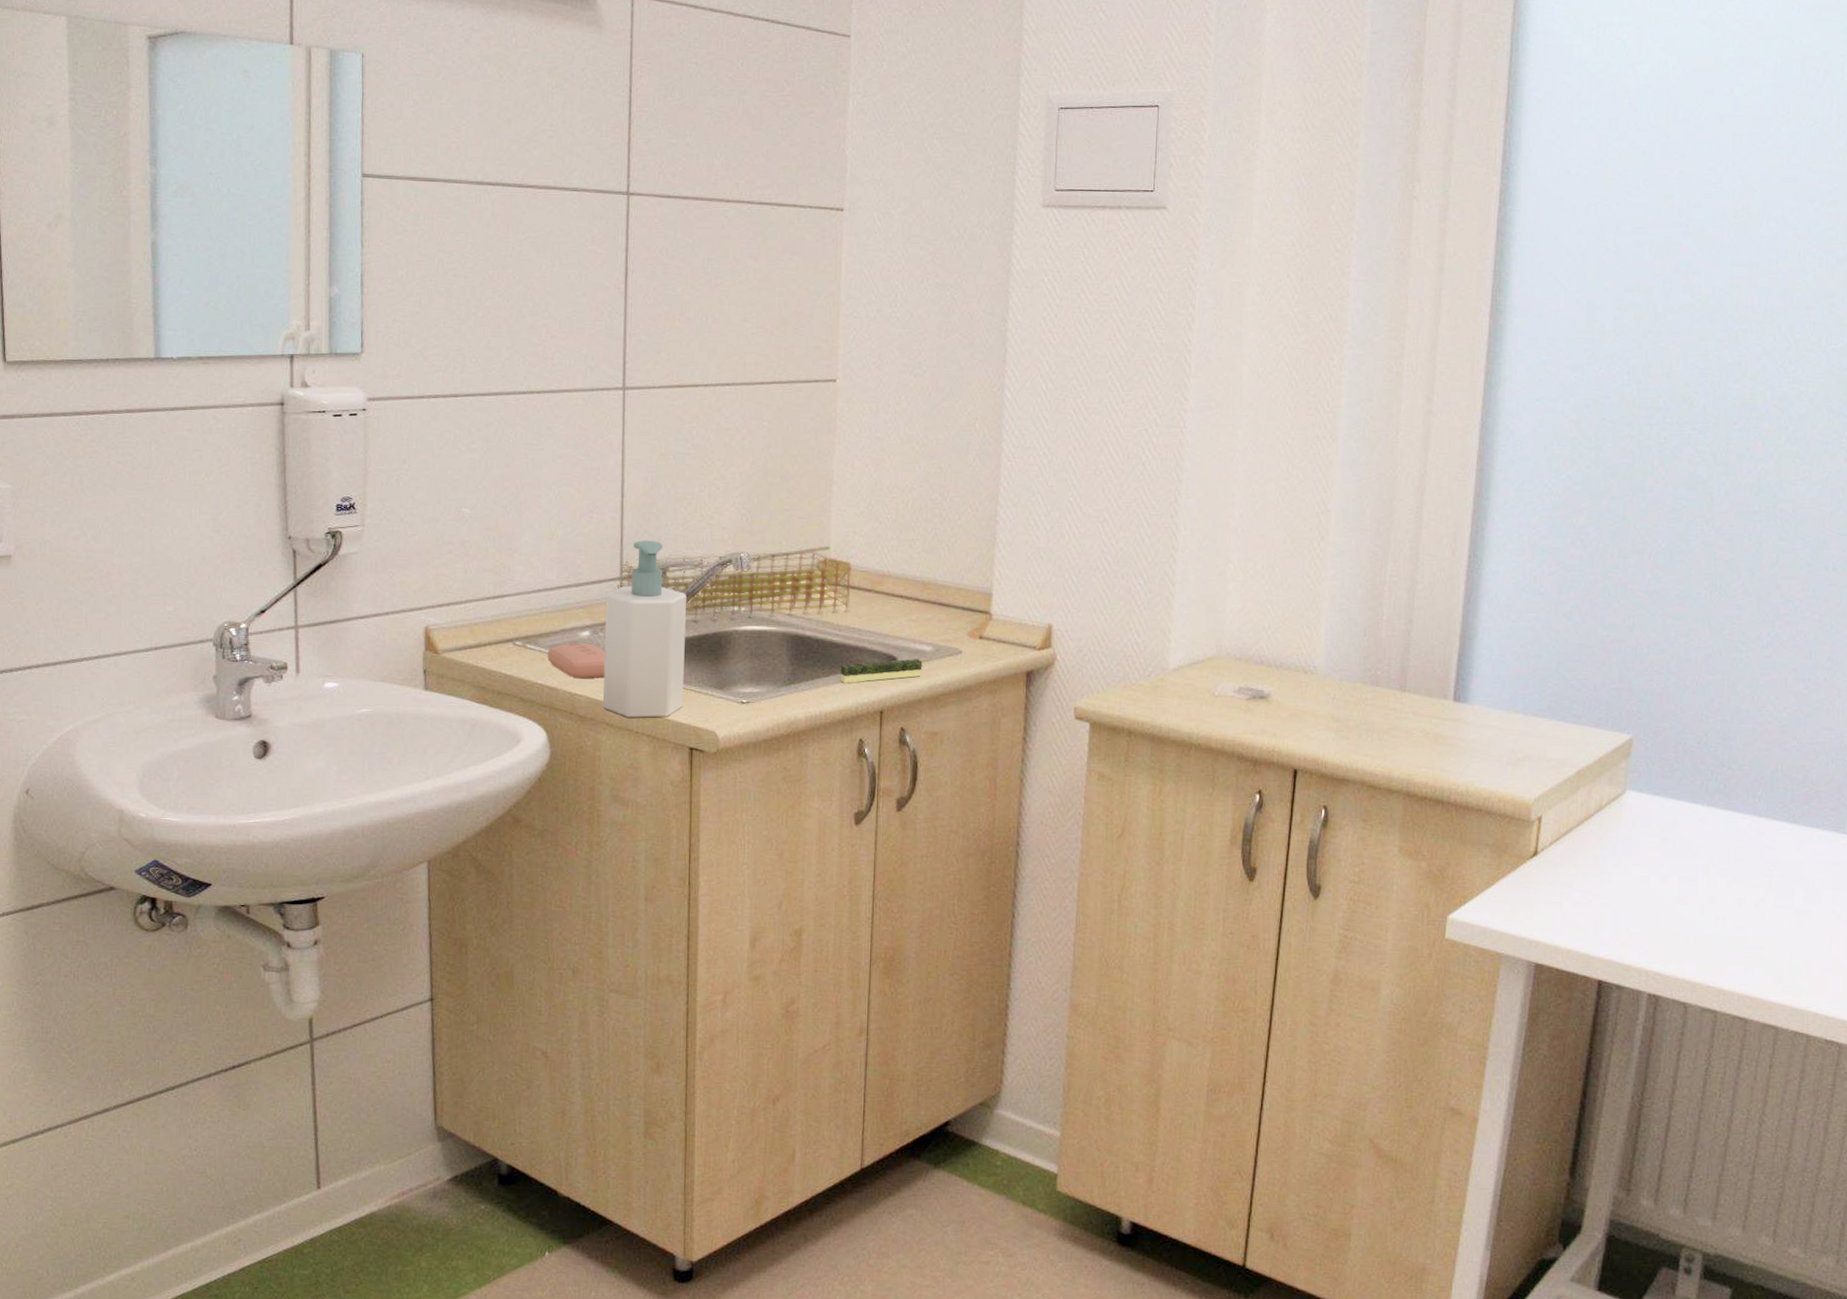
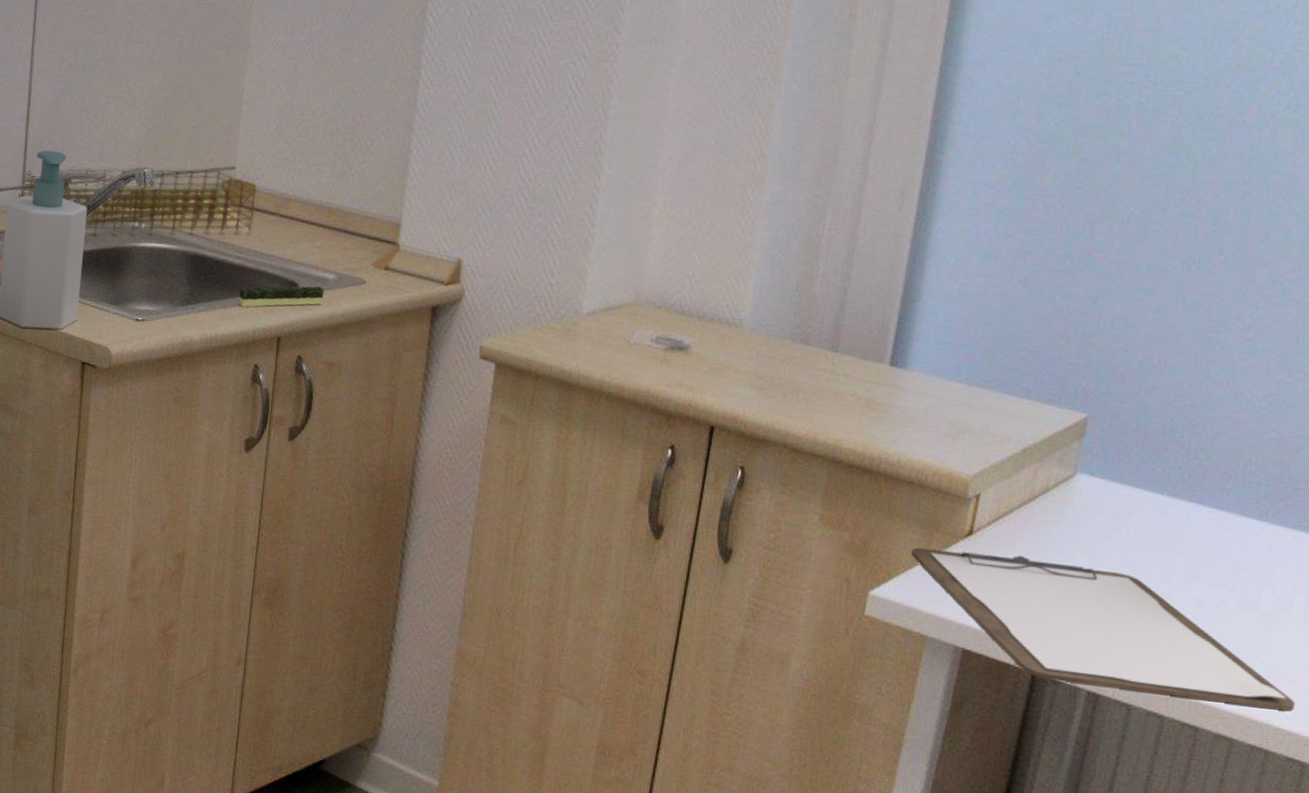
clipboard: none [1483,871,1830,997] -> present [910,547,1296,711]

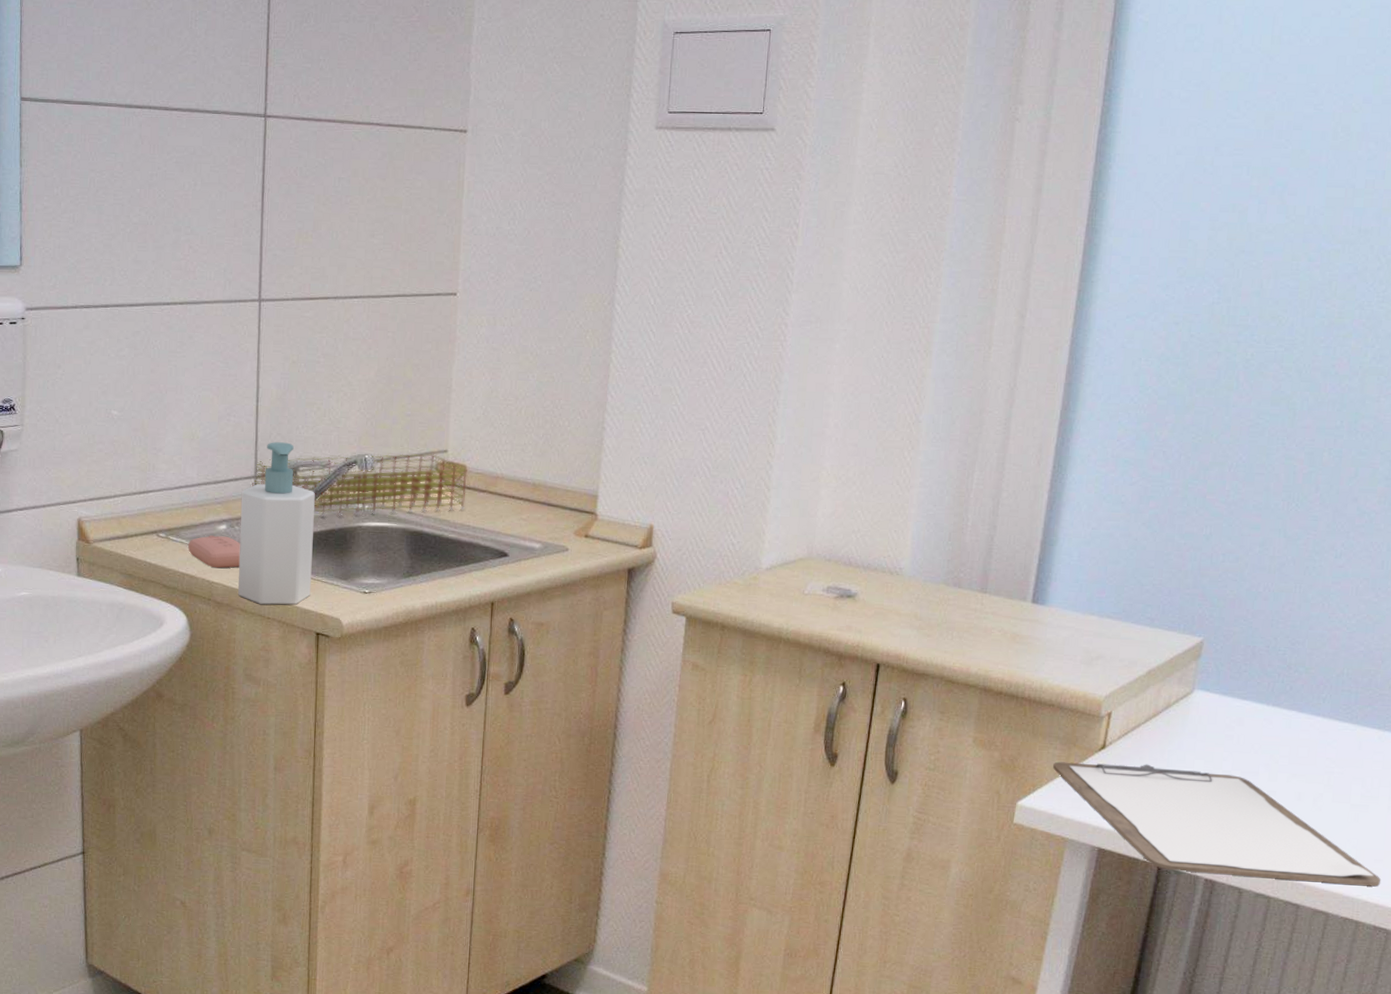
sponge: present [238,286,324,308] -> none [455,555,532,578]

